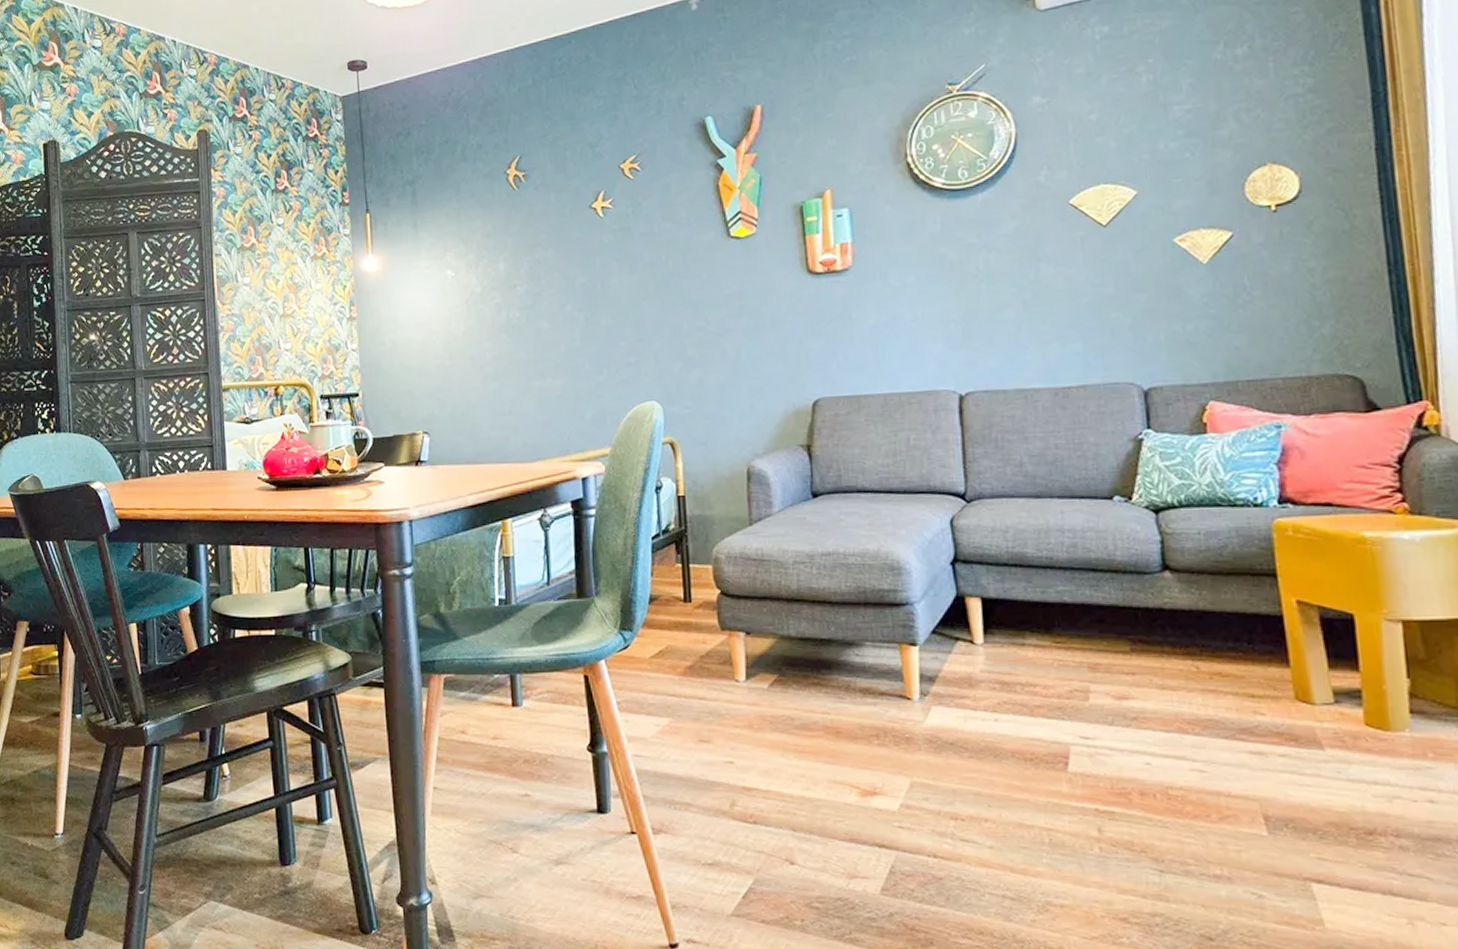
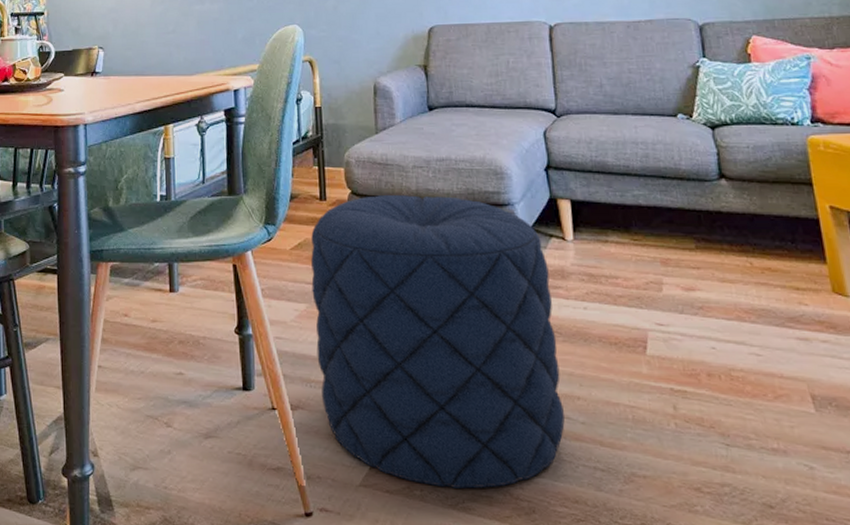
pouf: none [674,595,970,919] -> present [311,195,565,489]

